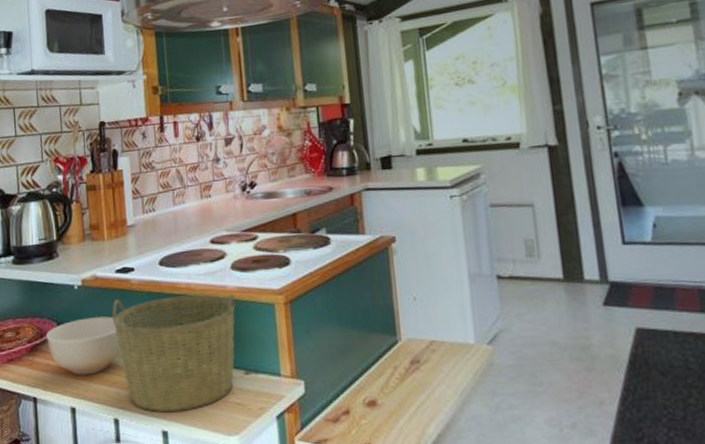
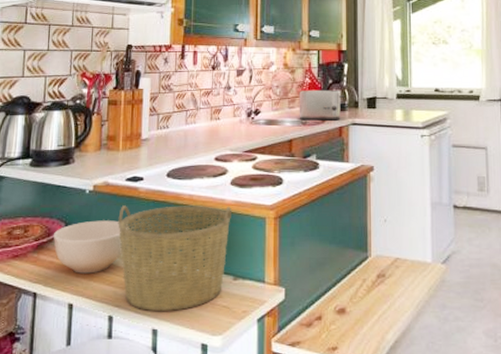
toaster: none [299,150,353,191] -> present [299,89,344,121]

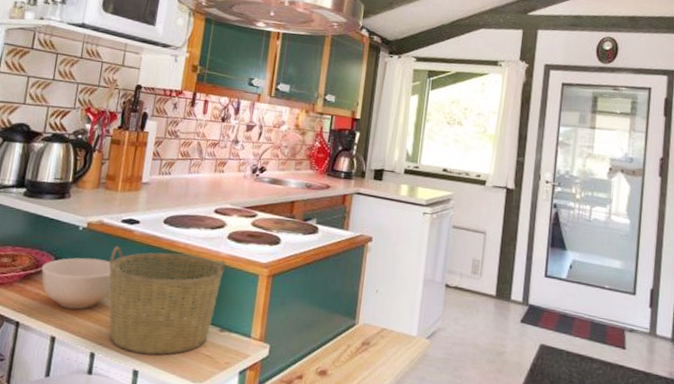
toaster: present [299,89,344,121] -> none [304,153,352,188]

